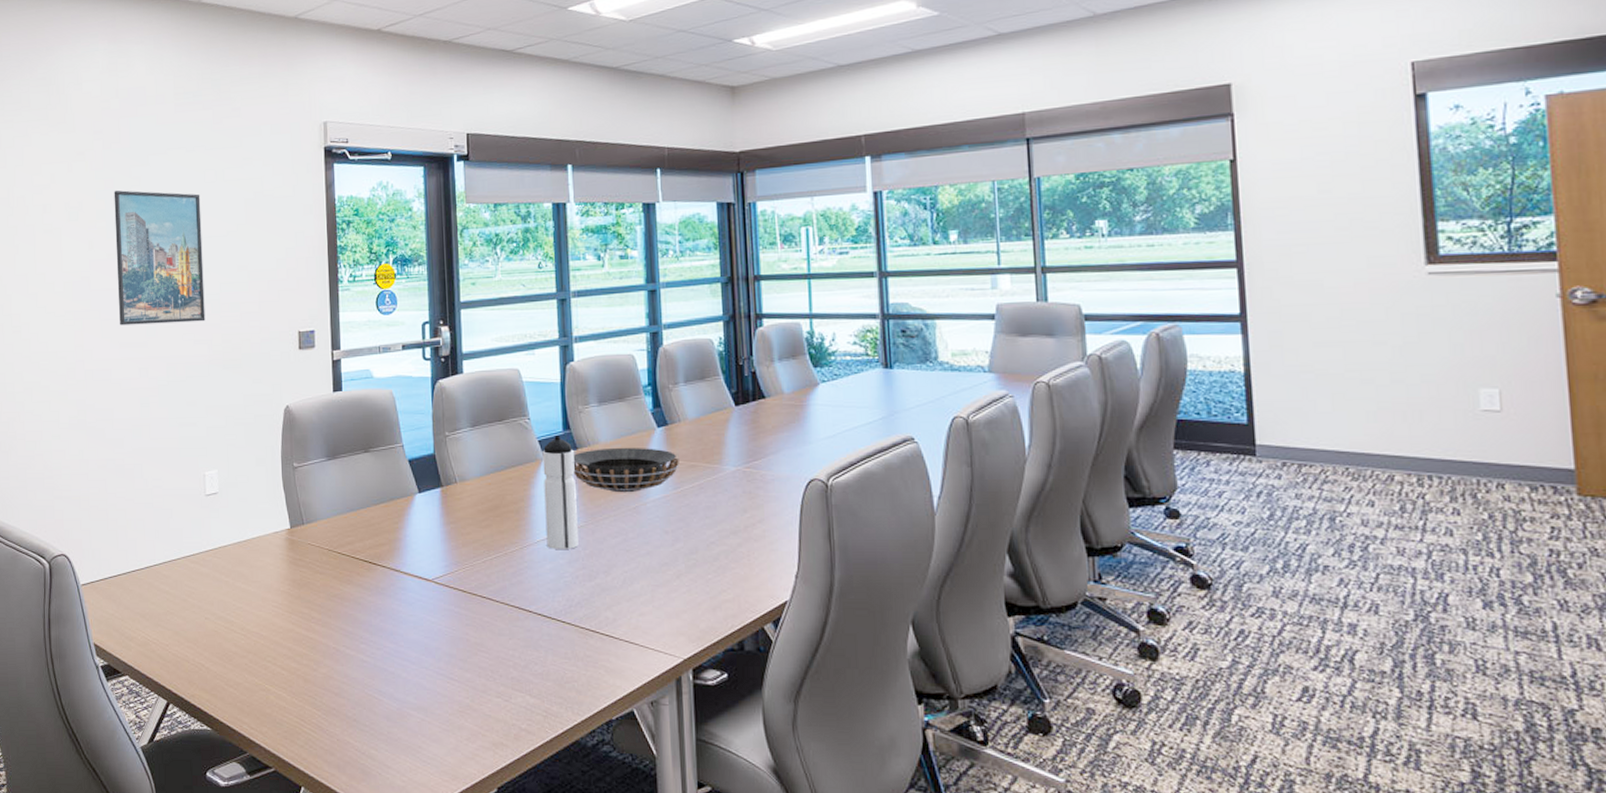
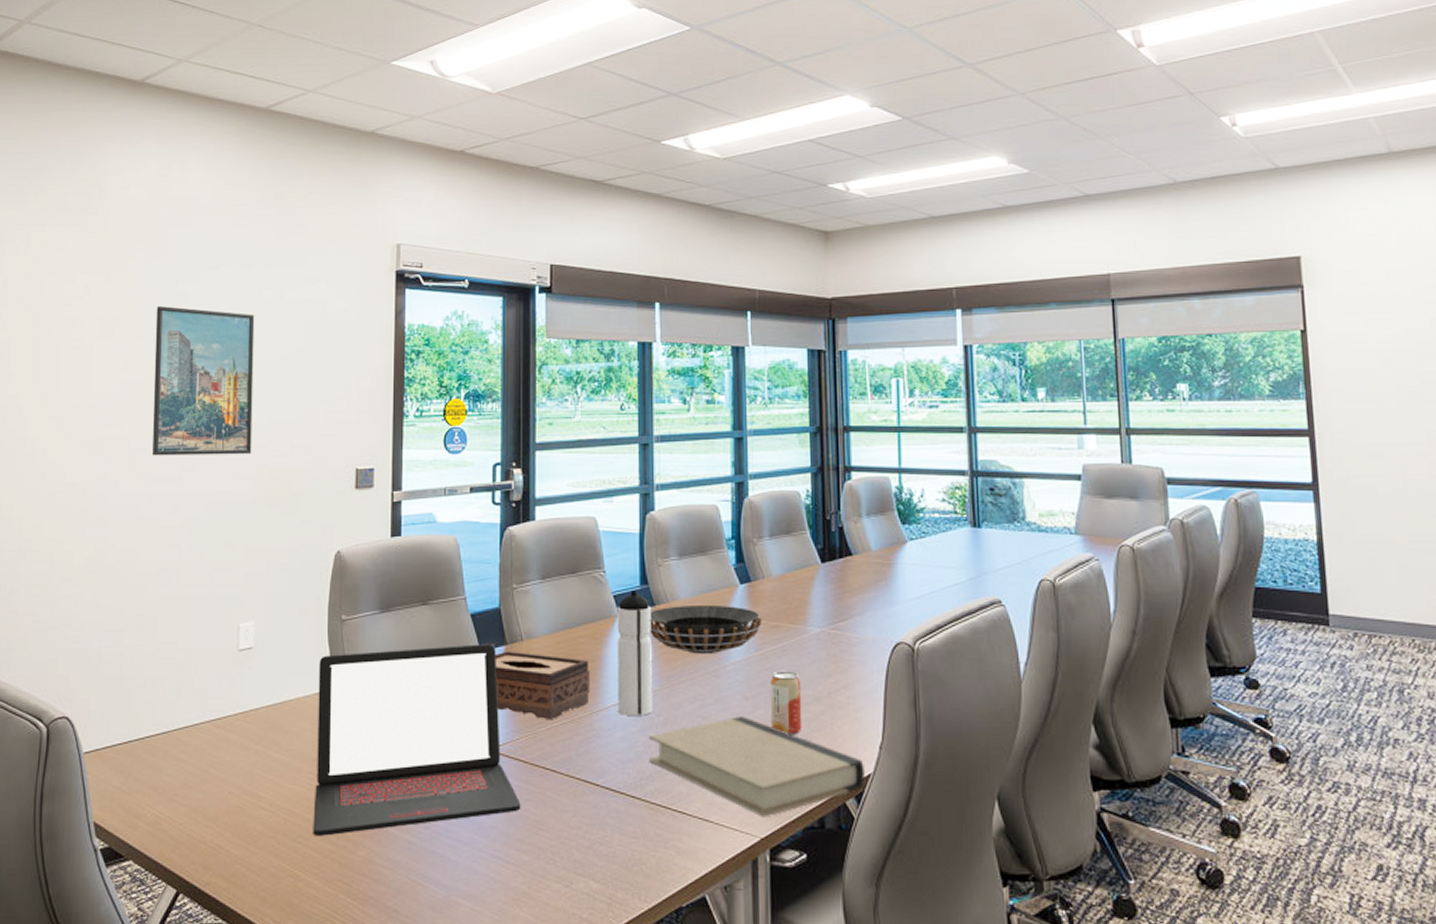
laptop: none [276,485,462,656] -> present [313,643,521,836]
tissue box: none [432,492,520,554] -> present [495,650,590,721]
book: none [575,549,782,641] -> present [648,717,865,818]
beverage can: none [688,507,721,565] -> present [769,670,803,734]

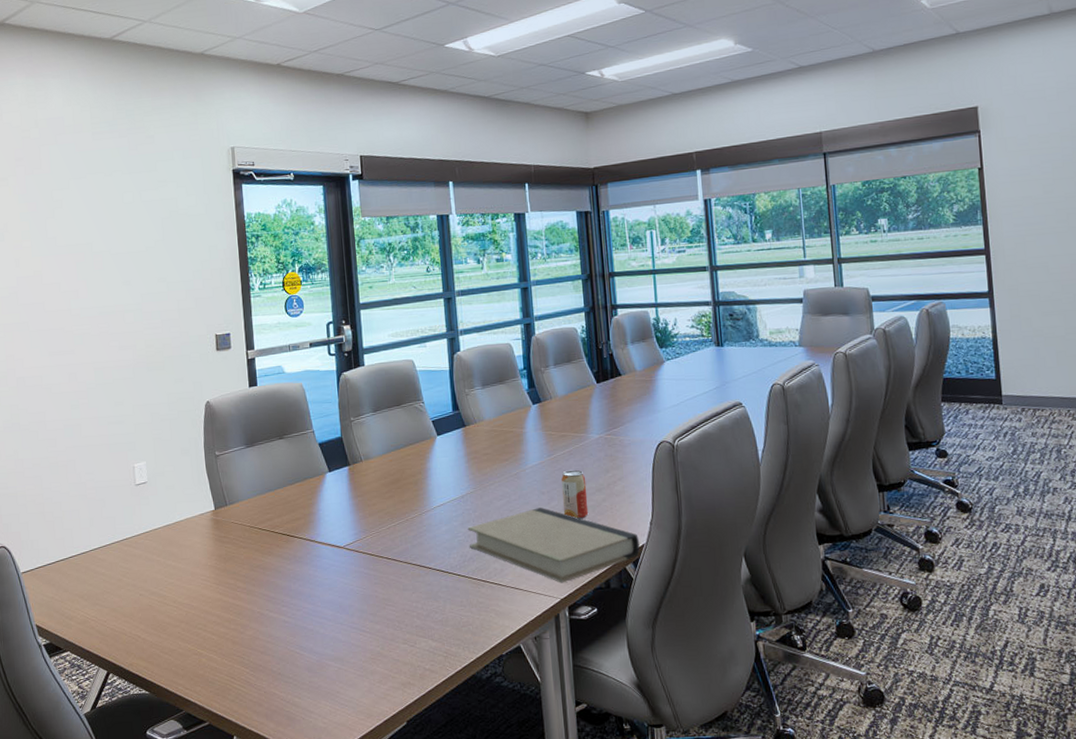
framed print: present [152,306,255,456] -> none [37,212,129,336]
laptop: present [313,643,521,836] -> none [201,465,371,623]
tissue box: present [495,650,590,721] -> none [341,470,419,522]
water bottle: present [617,591,652,717] -> none [435,416,469,514]
decorative bowl: present [649,604,762,655] -> none [462,422,552,462]

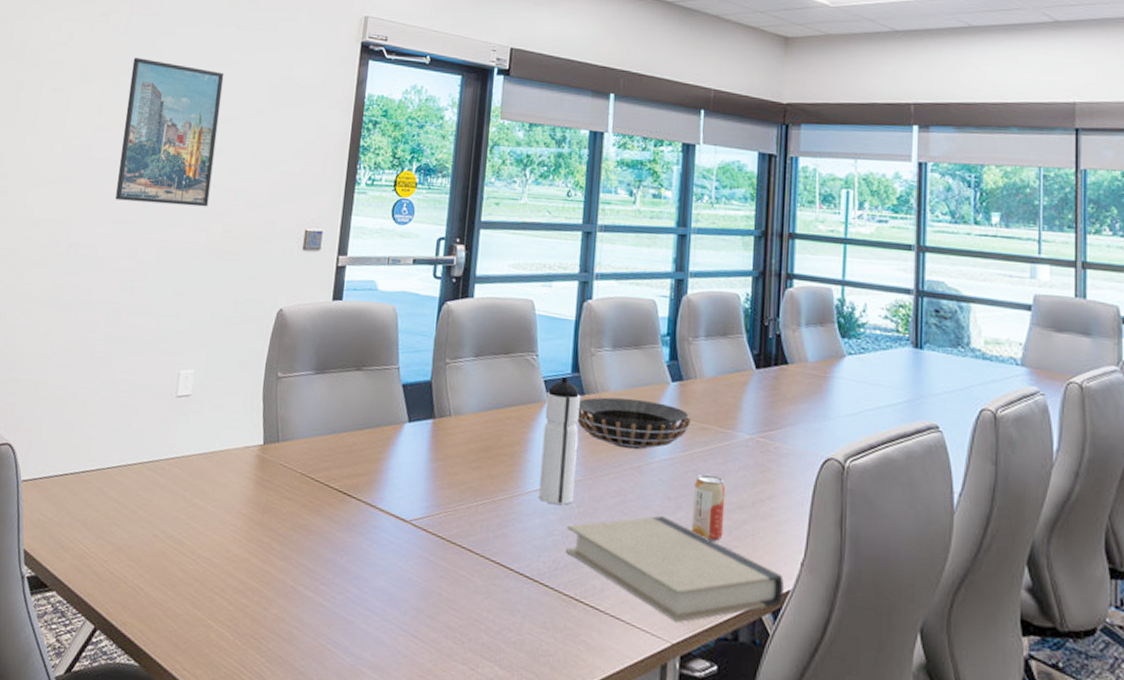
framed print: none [37,212,129,336] -> present [115,58,224,207]
water bottle: none [435,416,469,514] -> present [539,377,580,505]
decorative bowl: none [462,422,552,462] -> present [577,397,691,450]

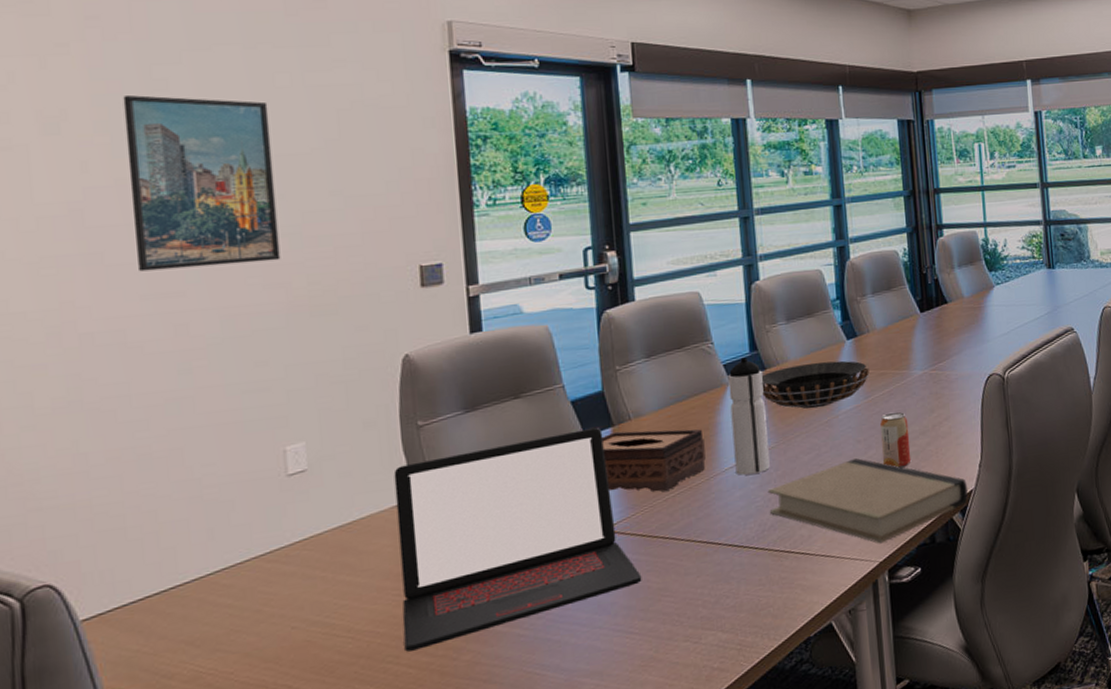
laptop: none [230,410,435,590] -> present [394,427,642,652]
tissue box: none [419,424,514,499] -> present [601,429,706,492]

